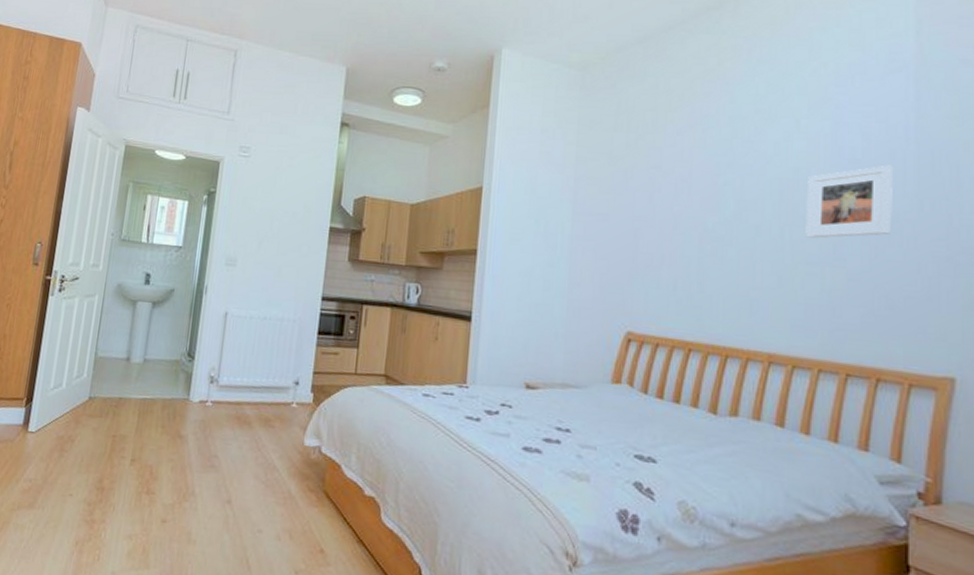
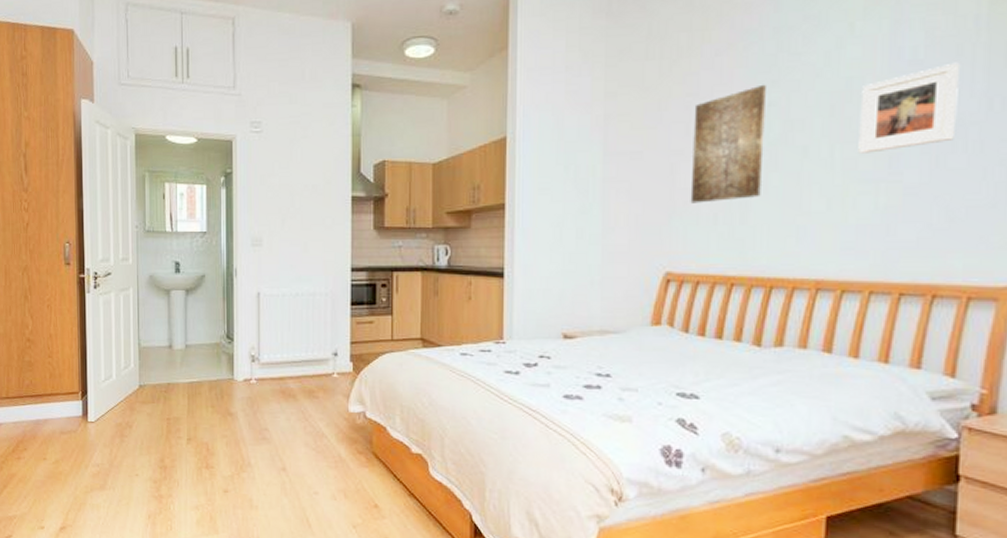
wall art: none [652,165,722,269] -> present [690,84,766,203]

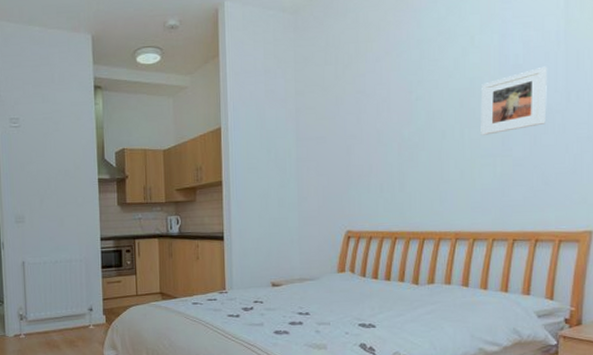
wall art: present [690,84,766,203] -> none [362,83,414,177]

